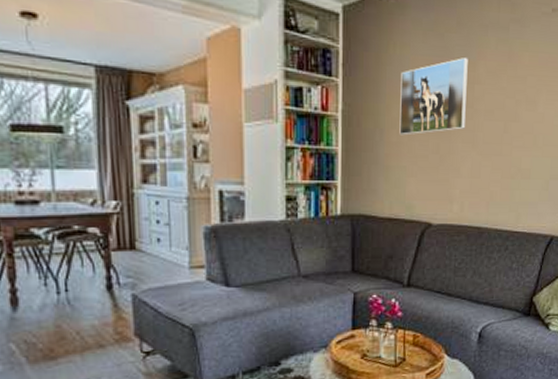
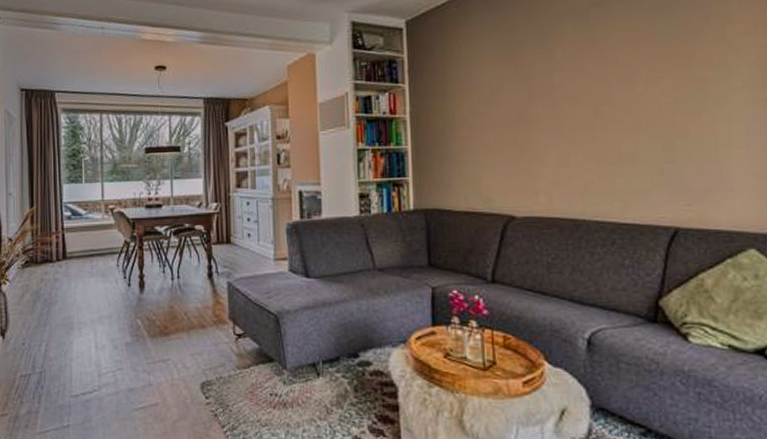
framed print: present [399,58,468,136] -> none [468,48,545,130]

